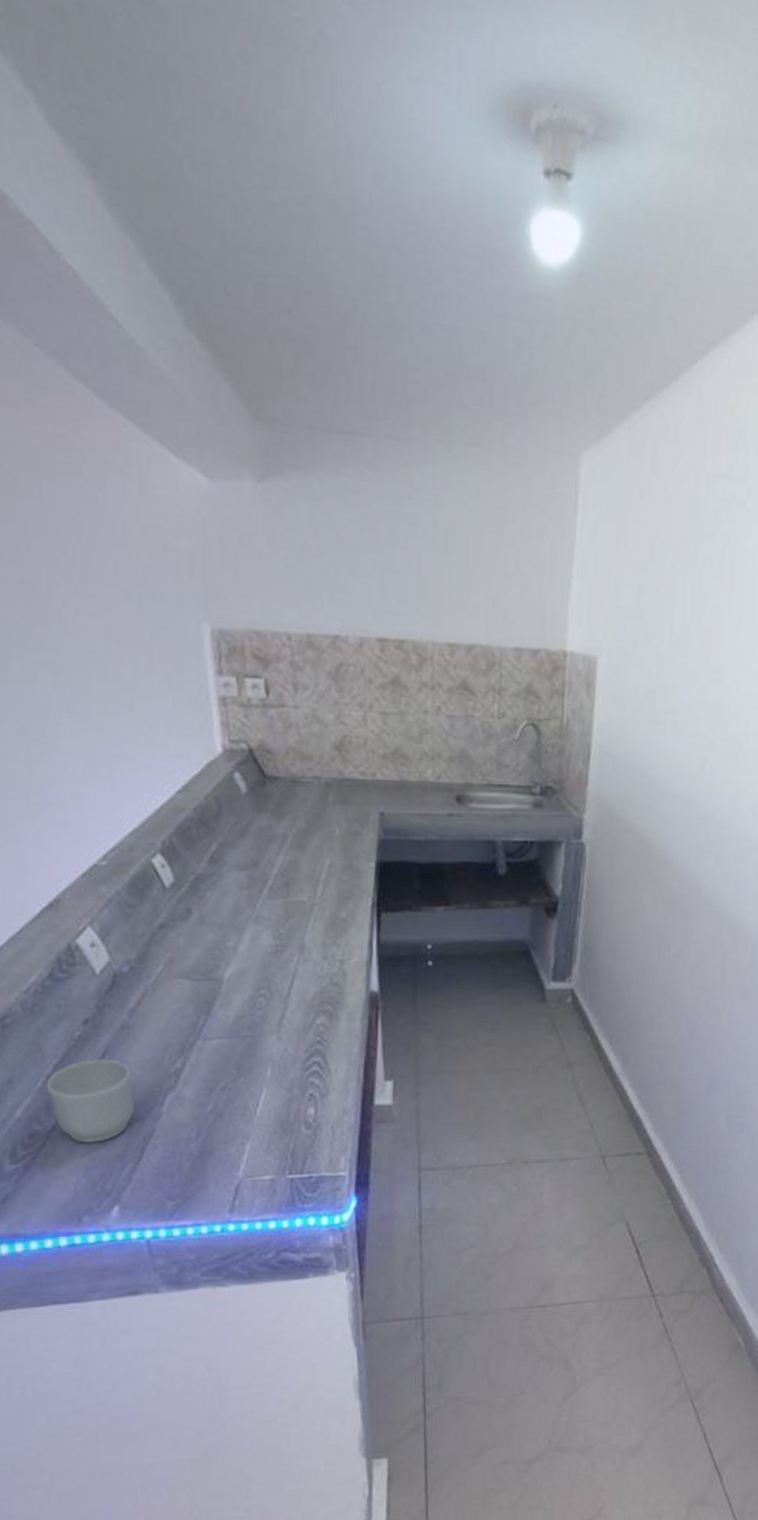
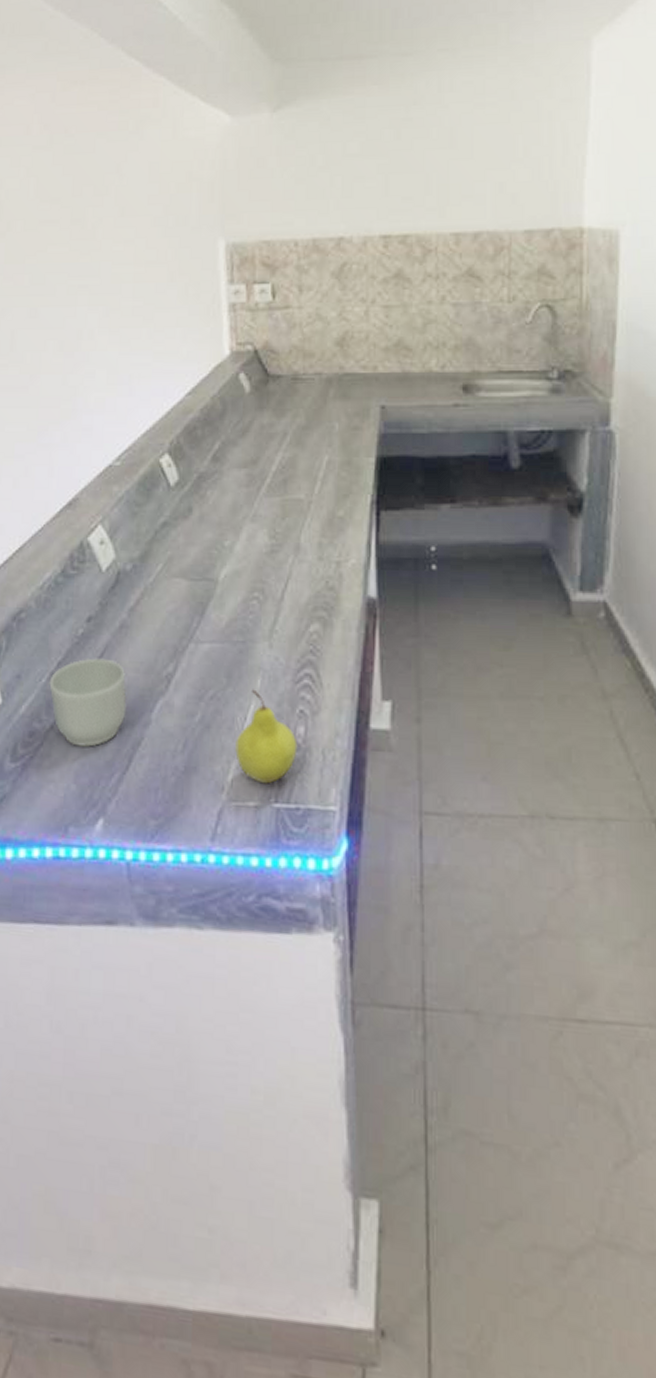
fruit: none [249,1078,309,1160] -> present [235,689,298,784]

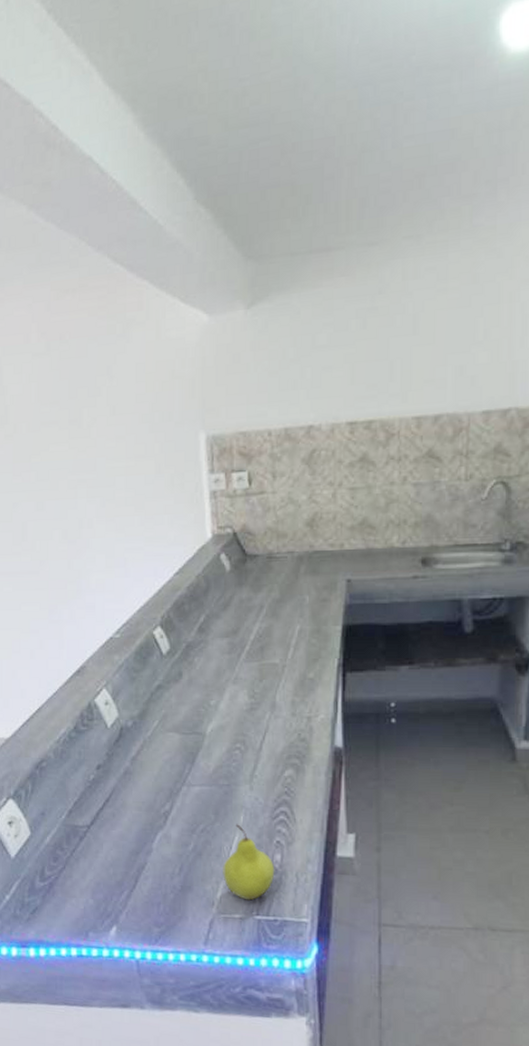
mug: present [49,658,127,747] -> none [68,798,132,870]

